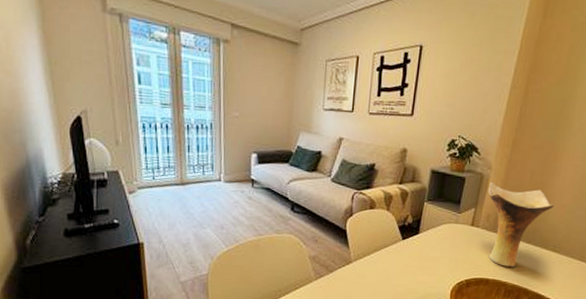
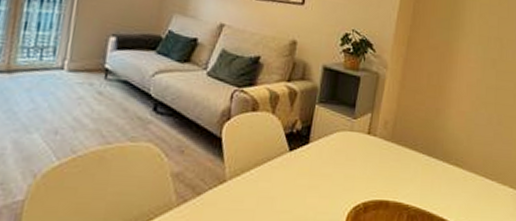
vase: present [488,181,554,267] -> none [384,82,453,186]

